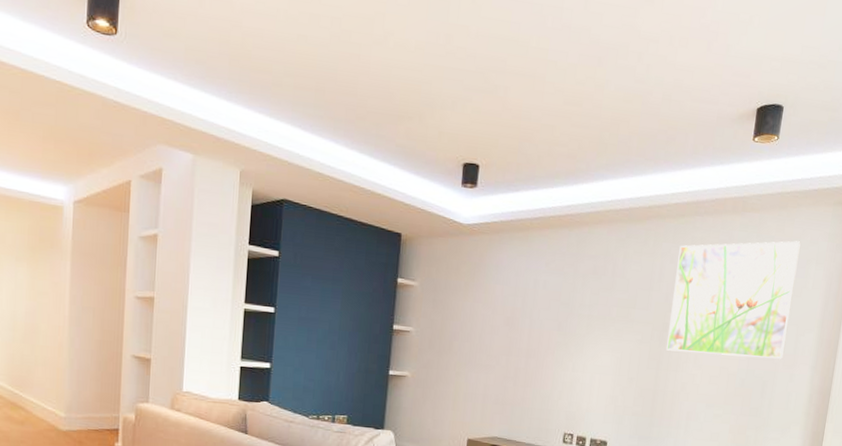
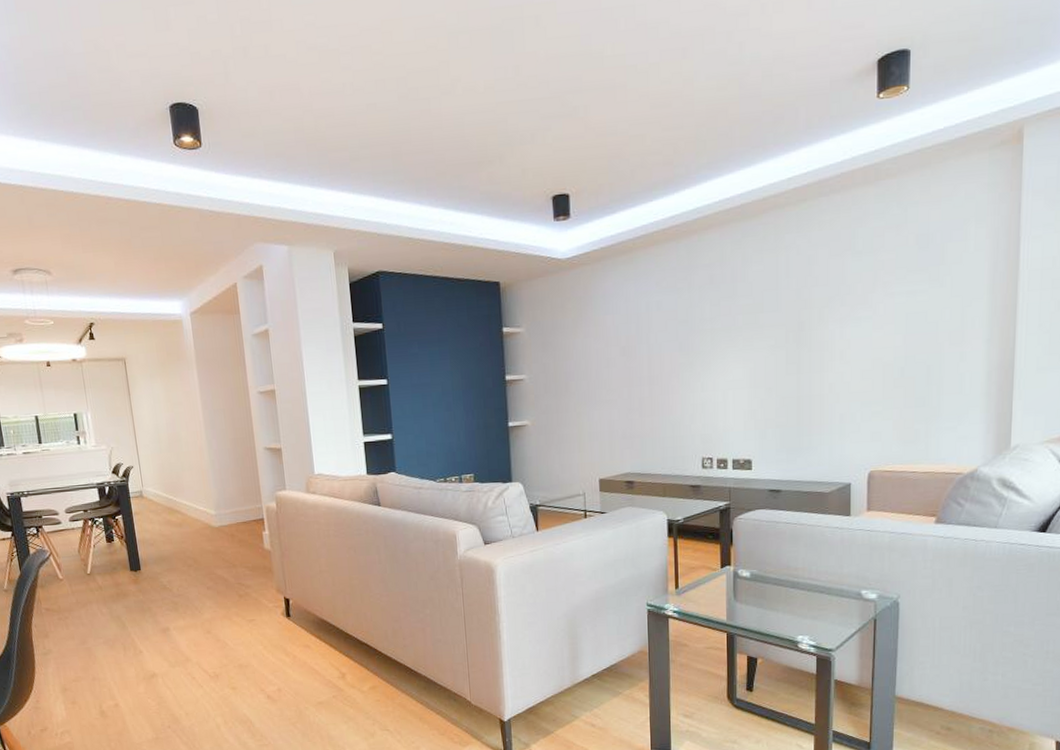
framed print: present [666,241,801,359] -> none [806,200,953,351]

